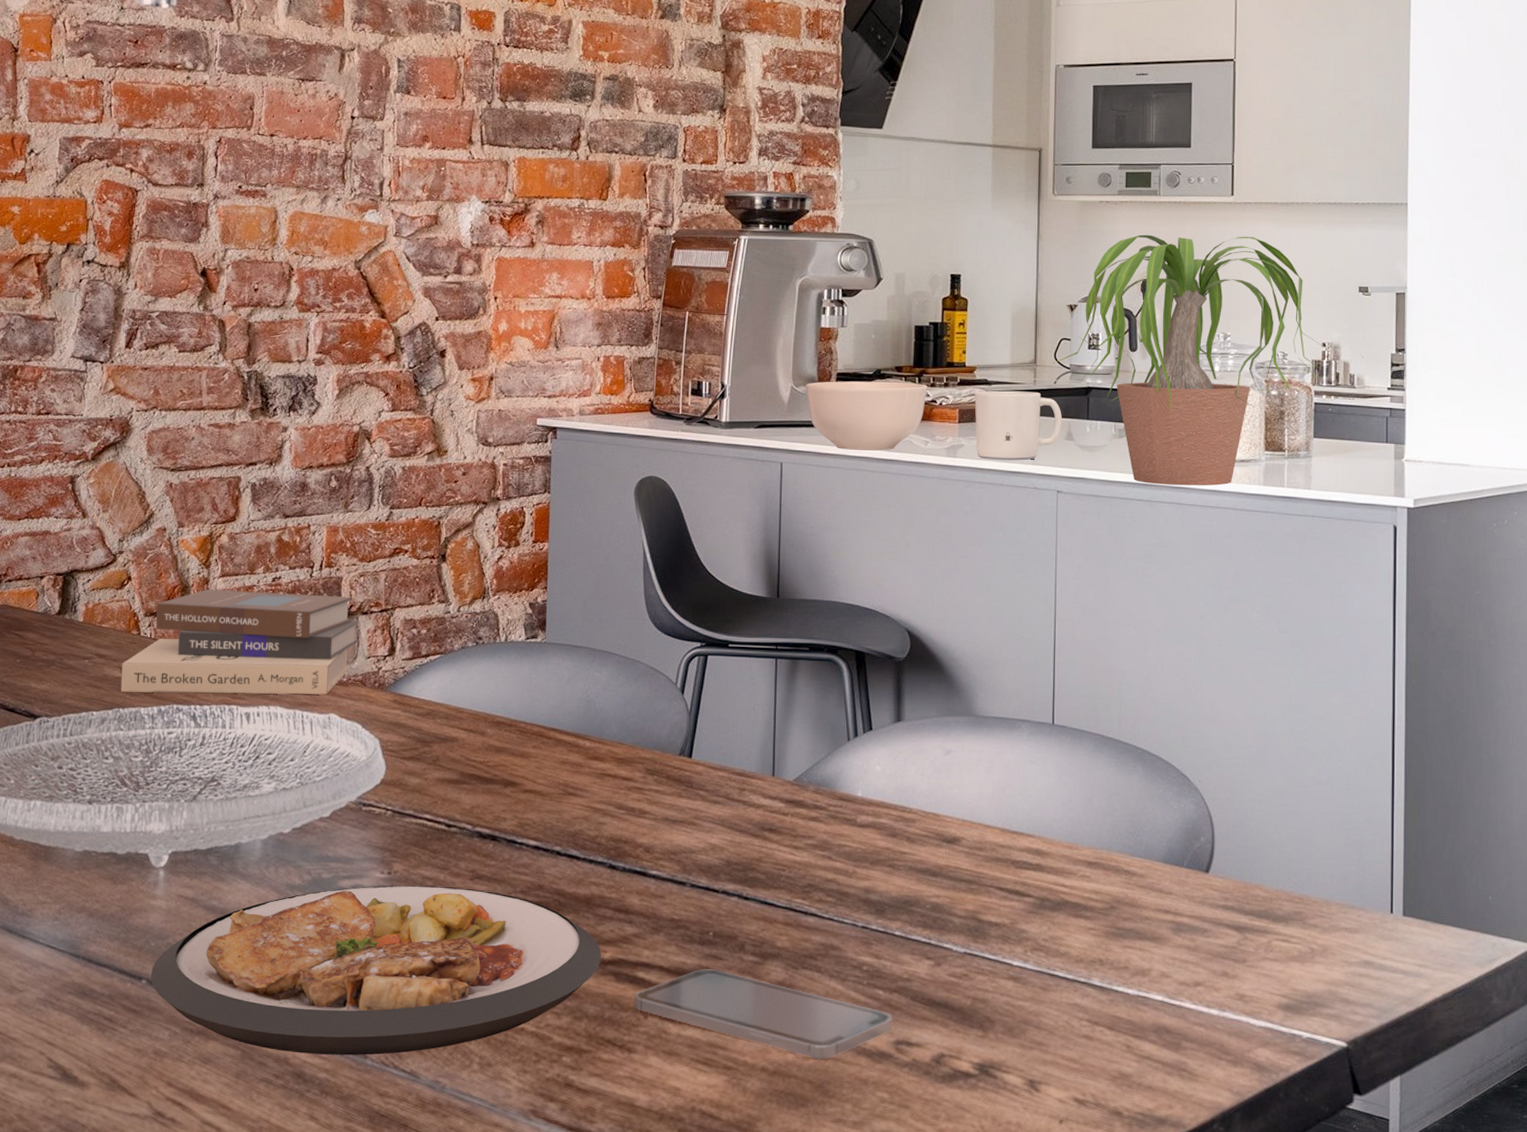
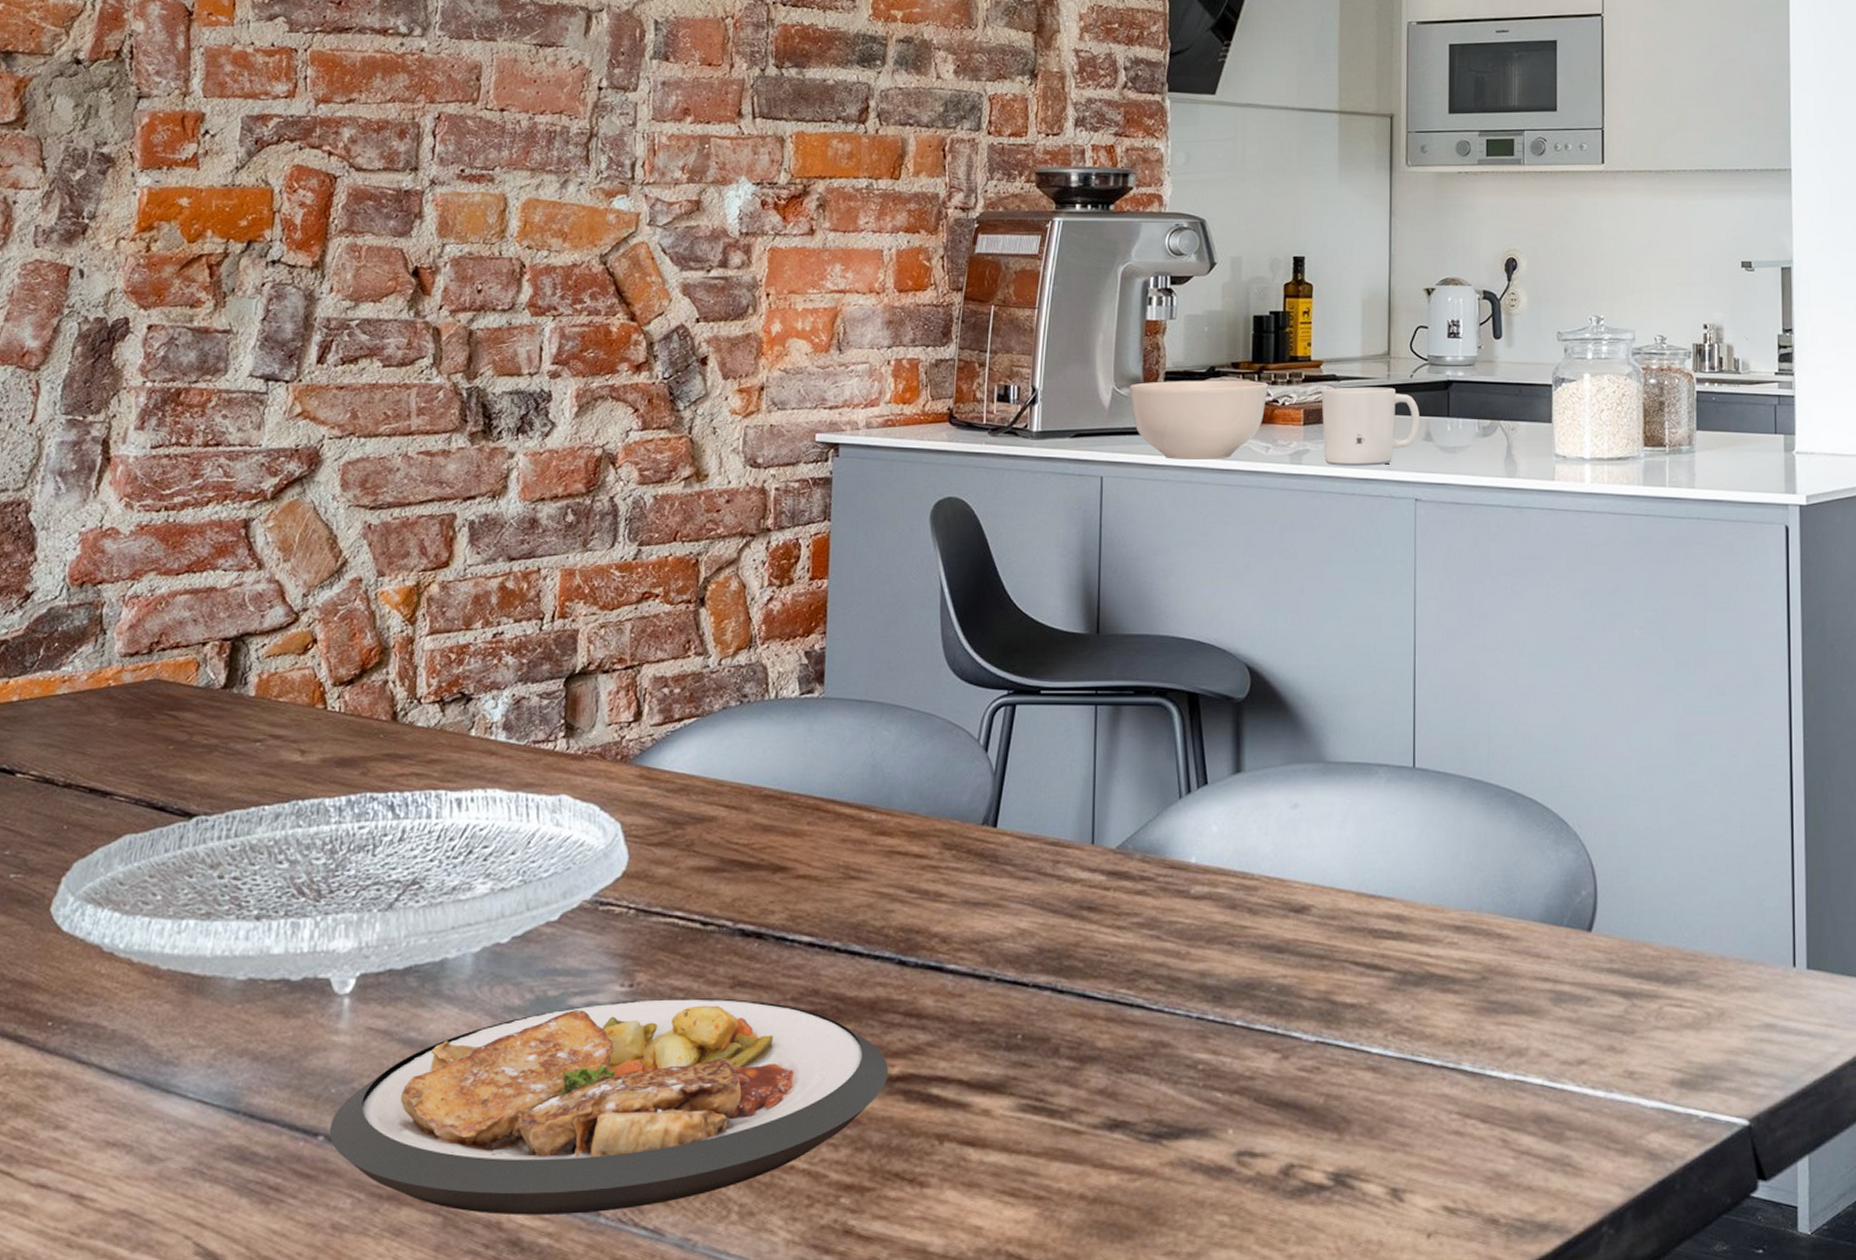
books: present [120,589,359,695] -> none [300,649,598,781]
smartphone: present [634,969,892,1060] -> none [927,1079,1233,1181]
potted plant: present [1052,234,1340,486] -> none [1408,208,1724,489]

